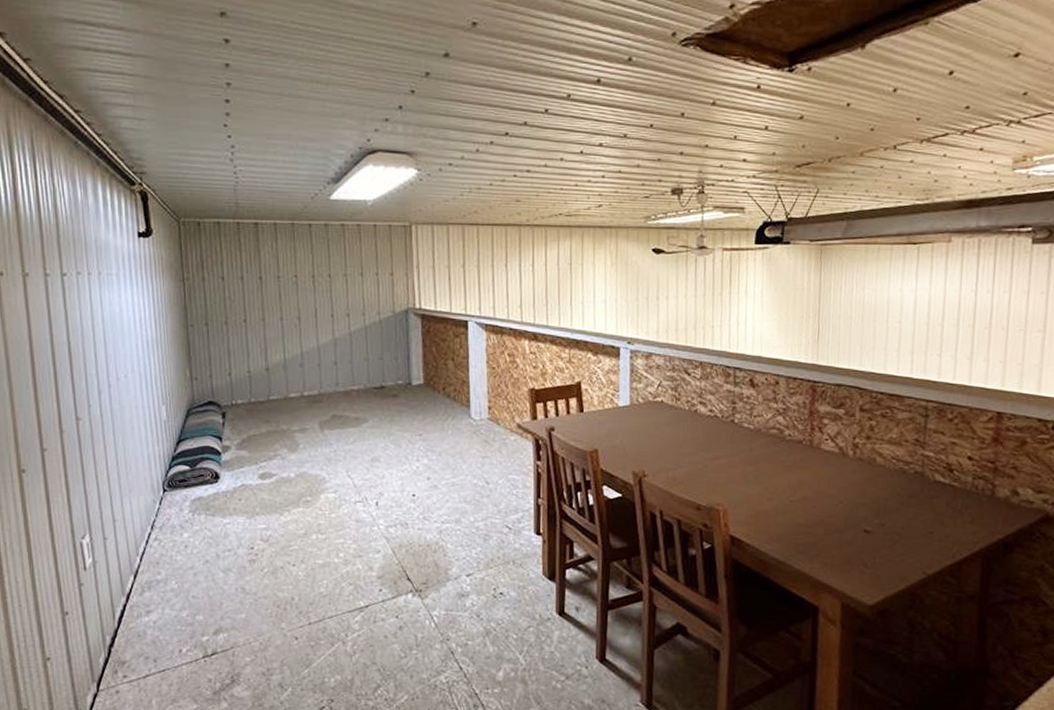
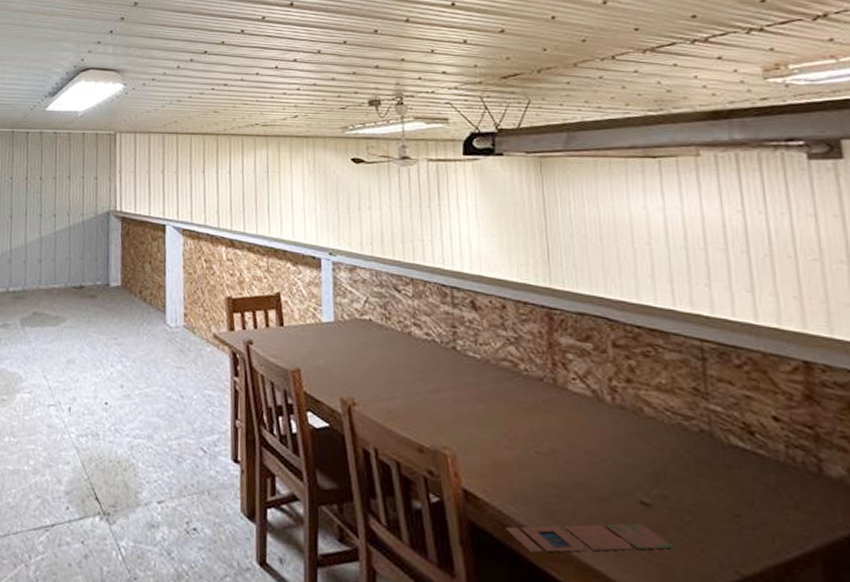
papers: none [760,546,886,578] -> present [505,523,678,553]

